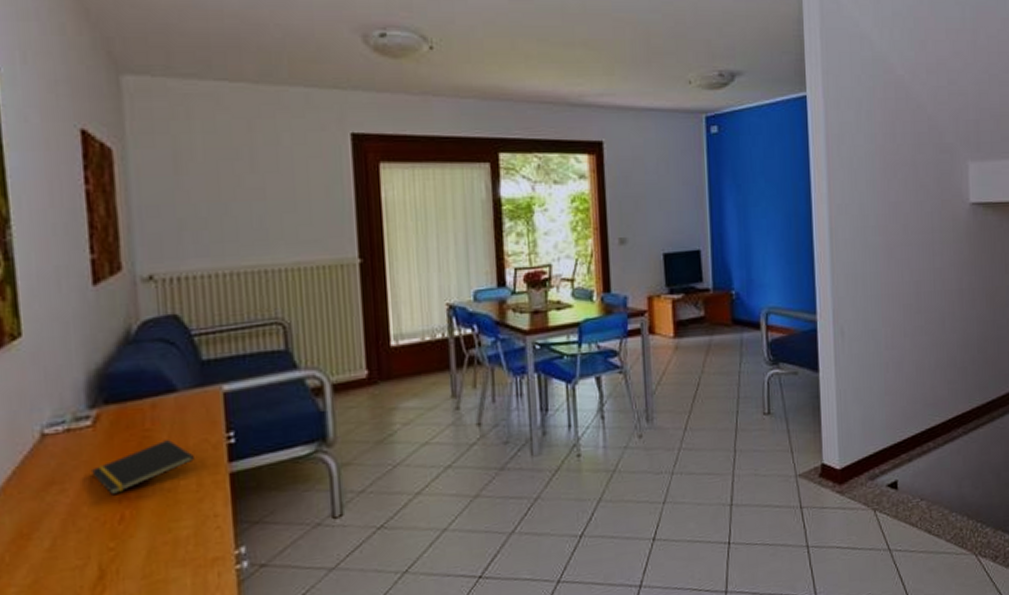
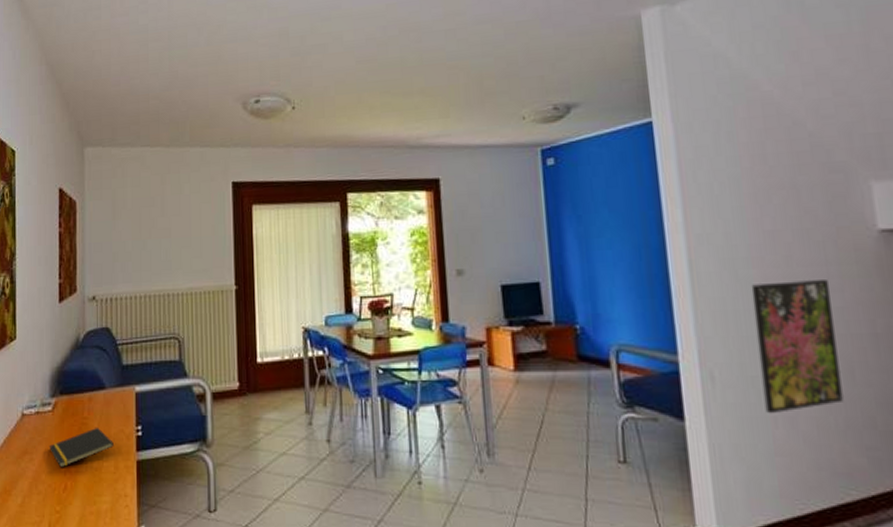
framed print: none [876,245,936,361] -> present [751,280,844,414]

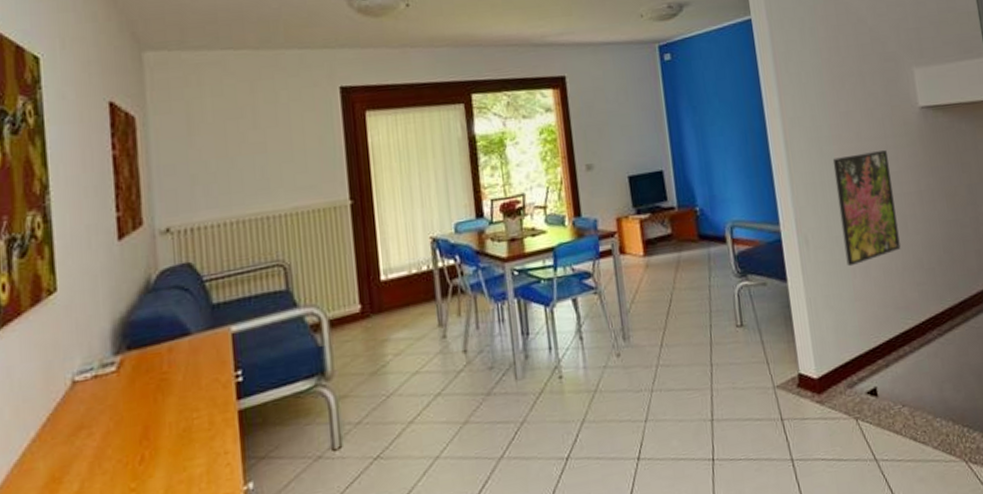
notepad: present [49,428,115,468] -> none [114,381,208,437]

